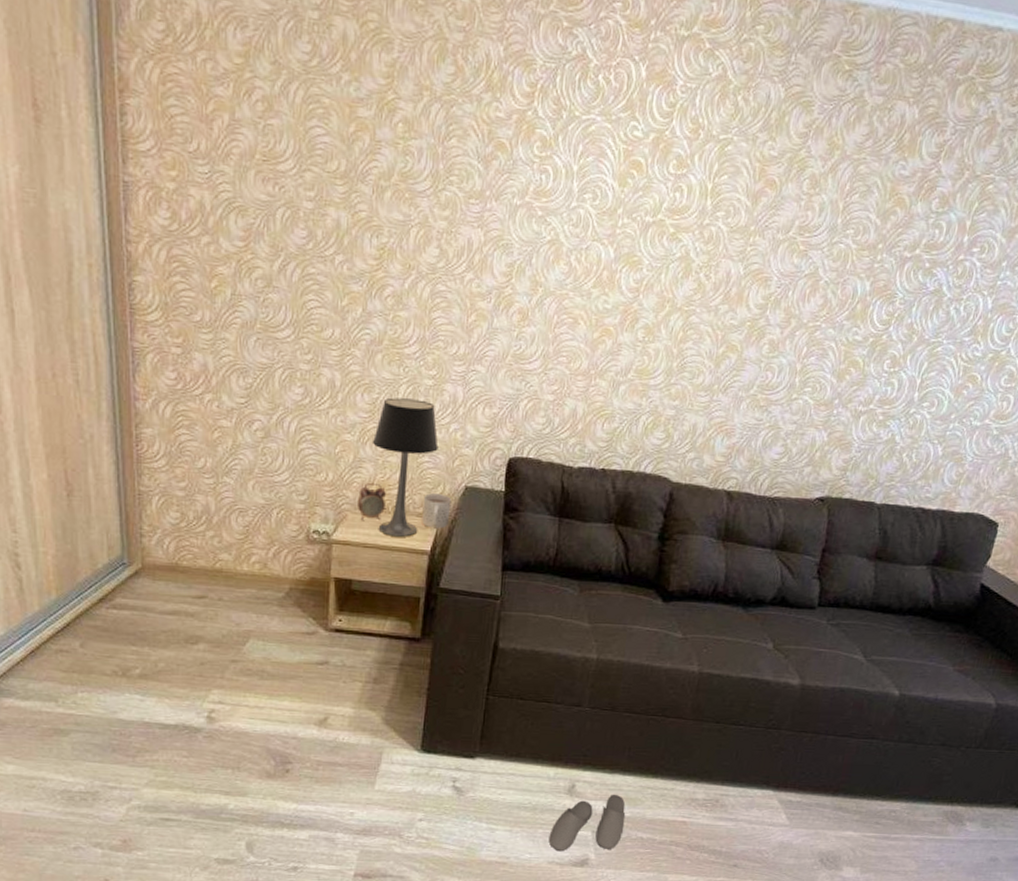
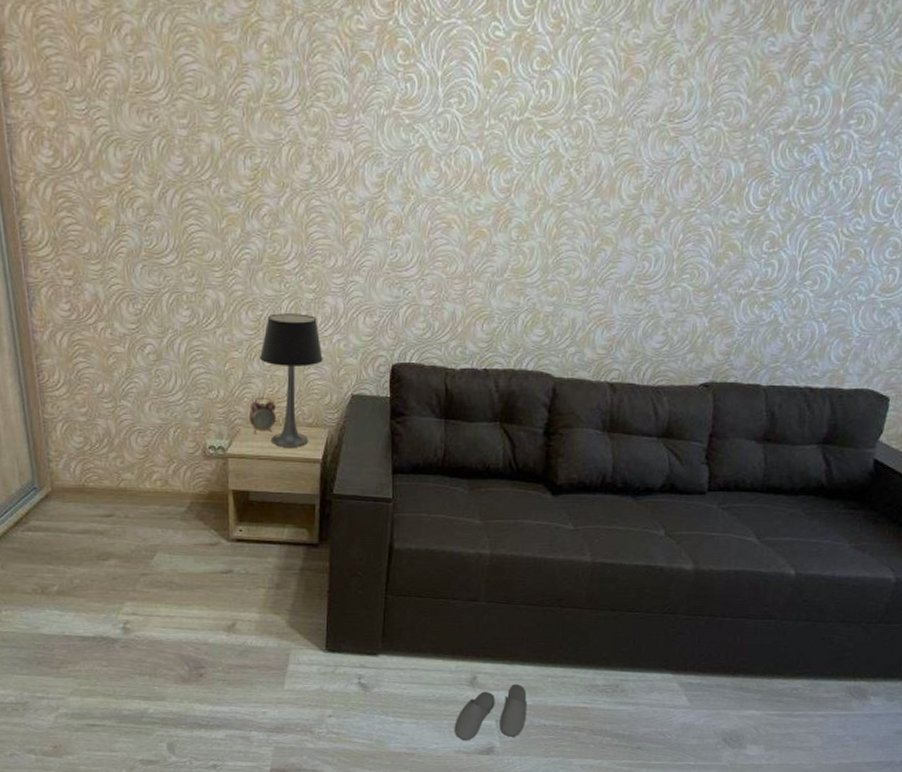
mug: present [422,493,452,529] -> none [312,404,339,437]

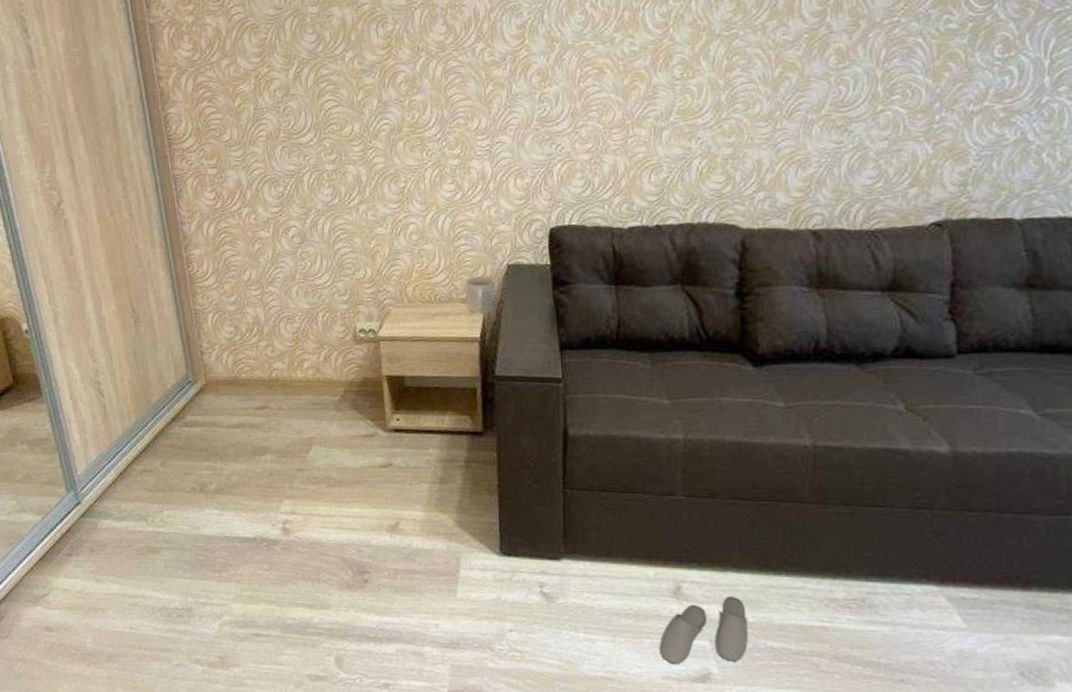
alarm clock: present [248,396,276,433] -> none [398,273,428,313]
table lamp: present [260,313,323,447] -> none [406,181,474,327]
mug: none [312,404,339,437] -> present [465,276,496,314]

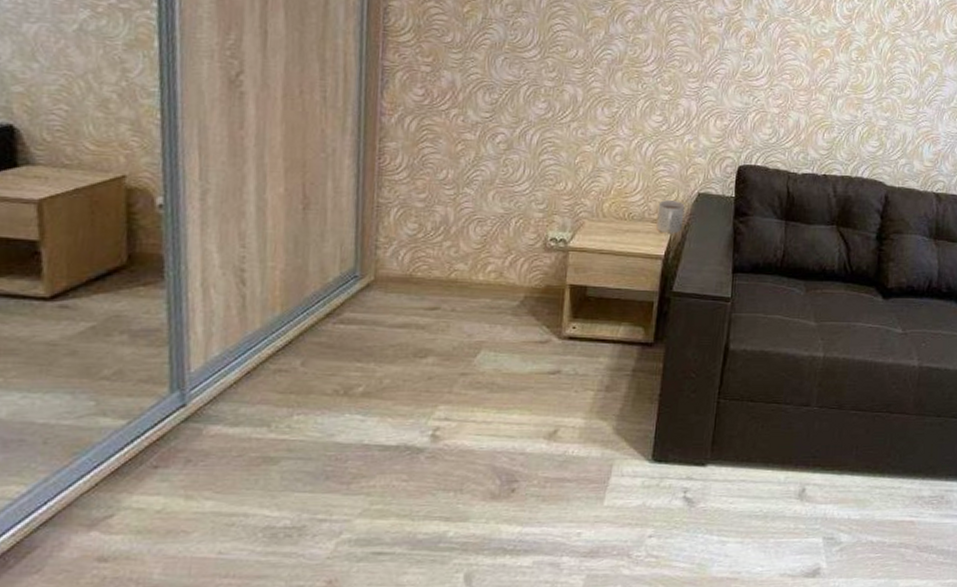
slippers: present [659,595,749,665] -> none [780,496,856,562]

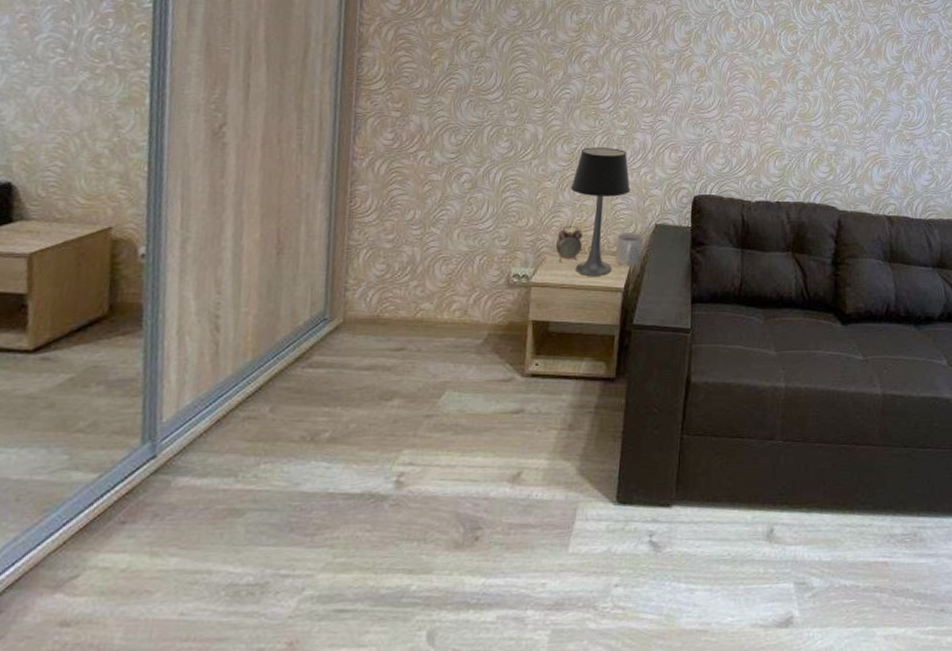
alarm clock: none [594,191,623,227] -> present [555,225,583,261]
table lamp: none [611,111,673,243] -> present [571,147,630,276]

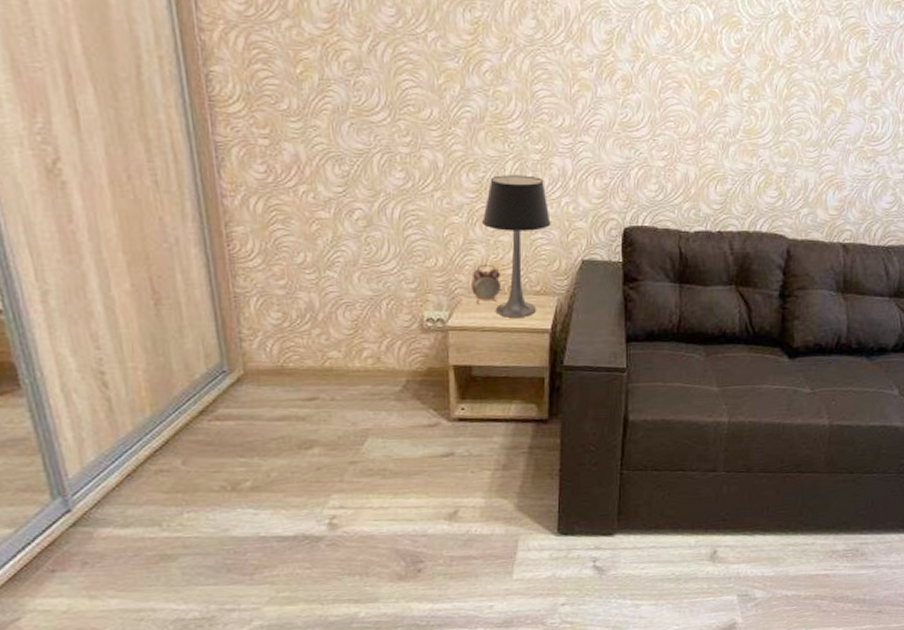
mug: present [616,233,643,266] -> none [539,270,569,306]

